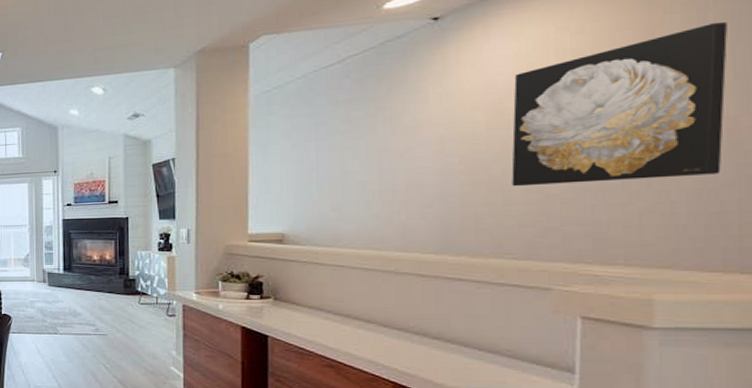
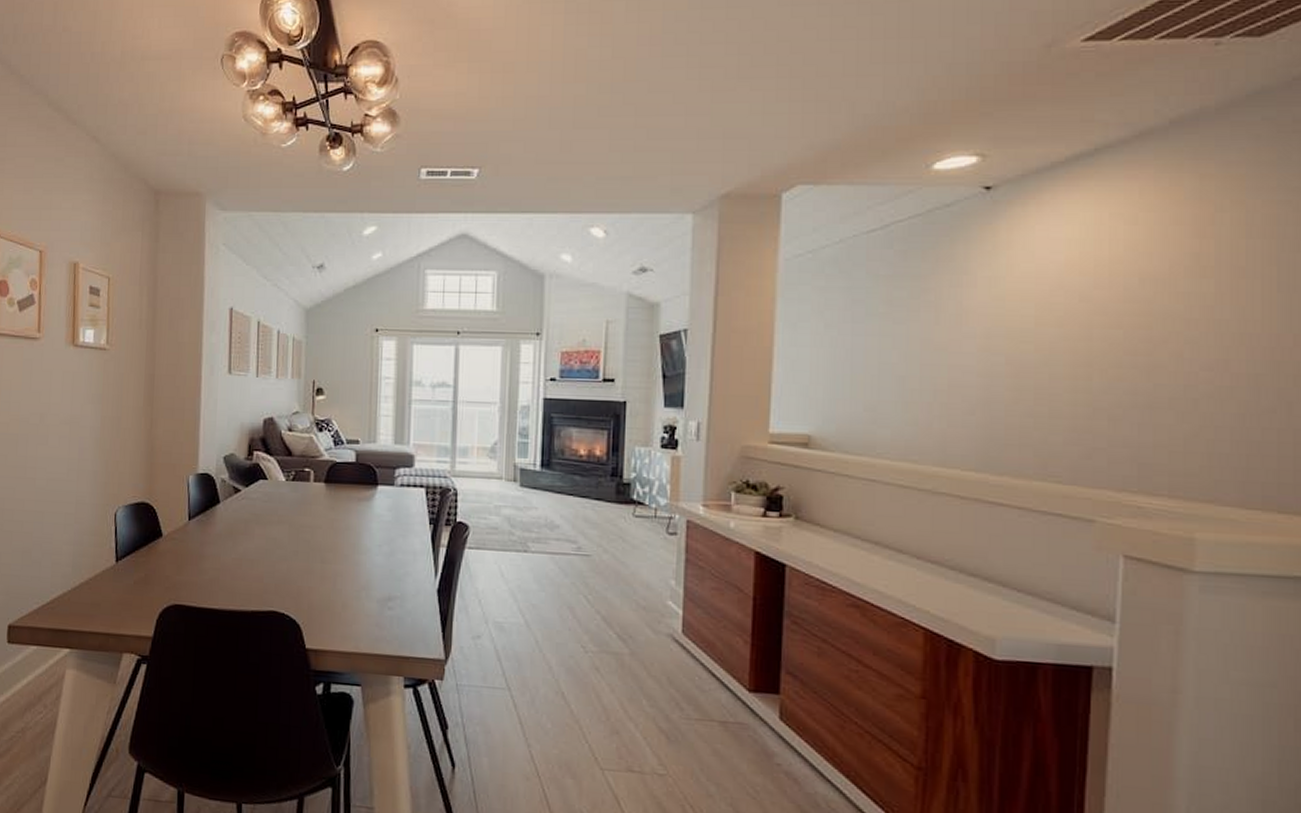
wall art: present [511,22,727,187] -> none [1059,228,1273,399]

